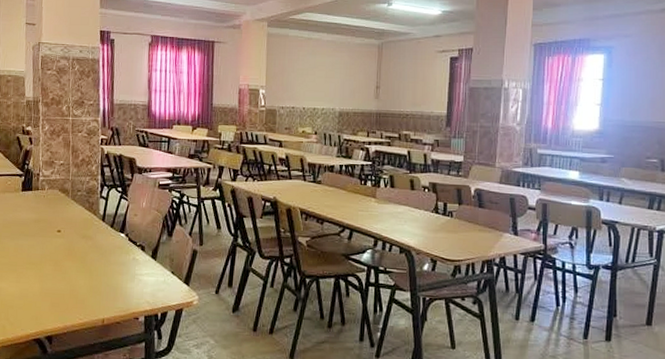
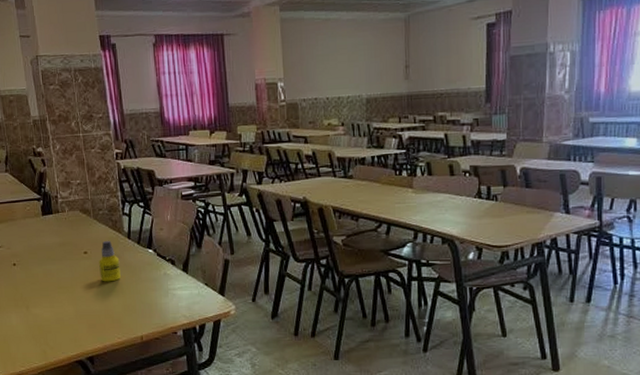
bottle: none [70,221,91,262] -> present [99,240,121,282]

